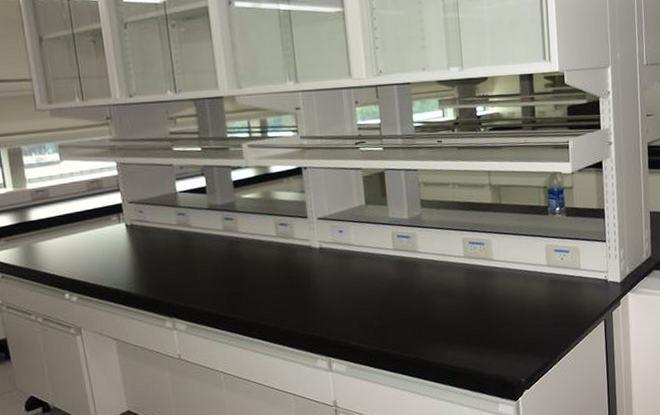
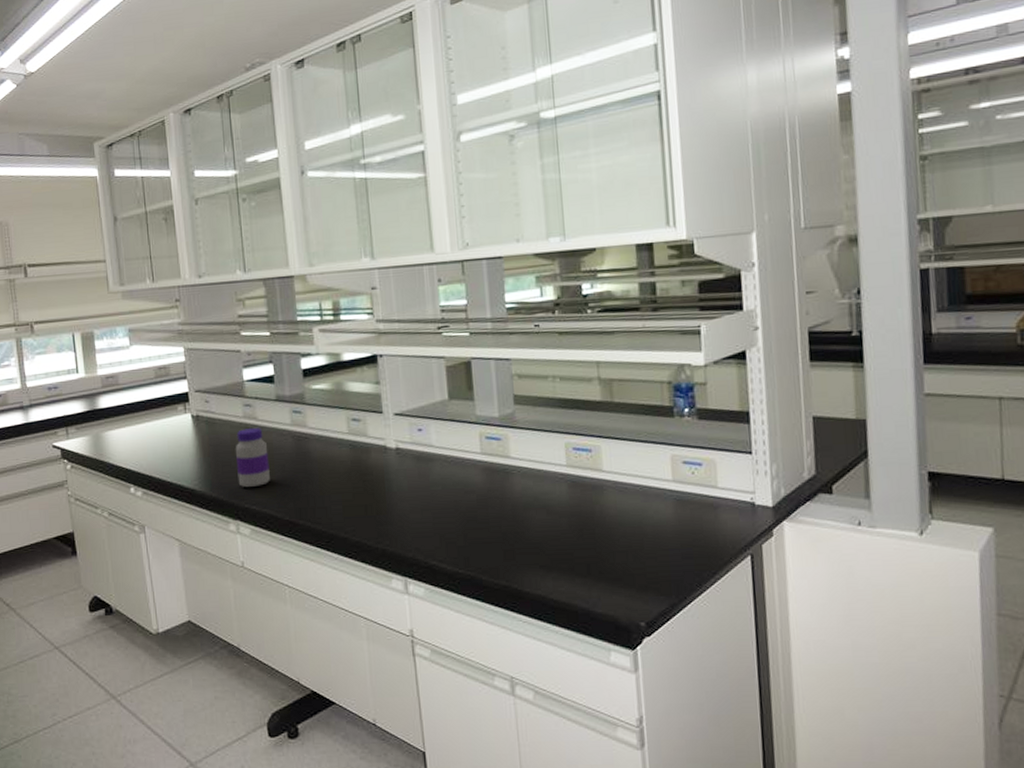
jar: none [169,234,204,288] -> present [235,428,270,488]

